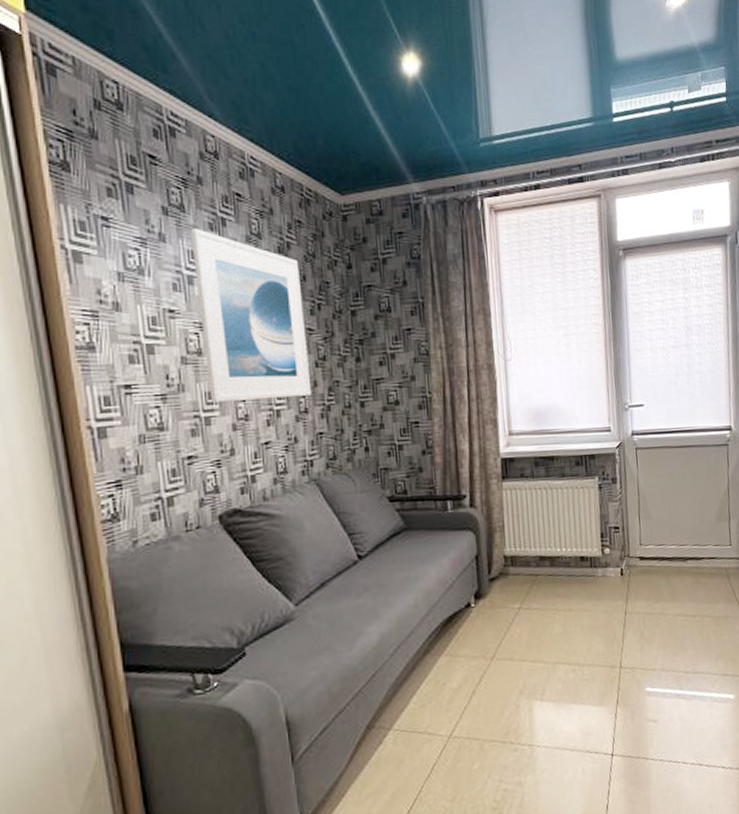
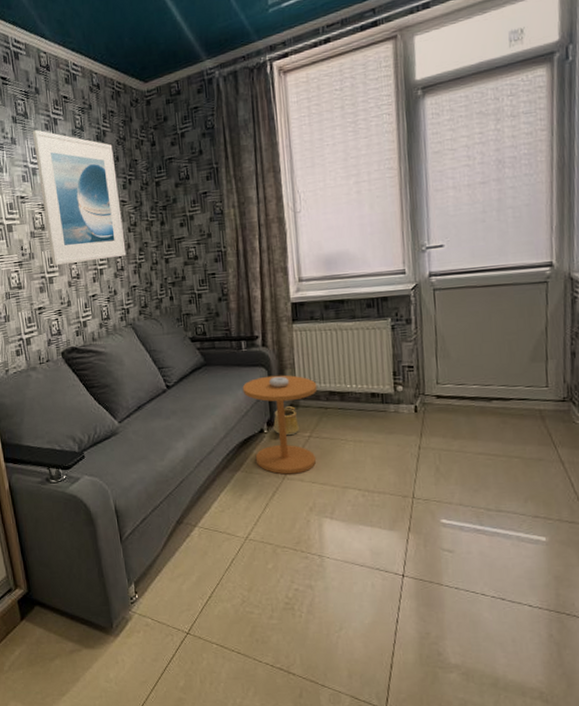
side table: none [447,539,528,655] -> present [242,375,317,475]
watering can: none [481,574,509,609] -> present [273,406,299,436]

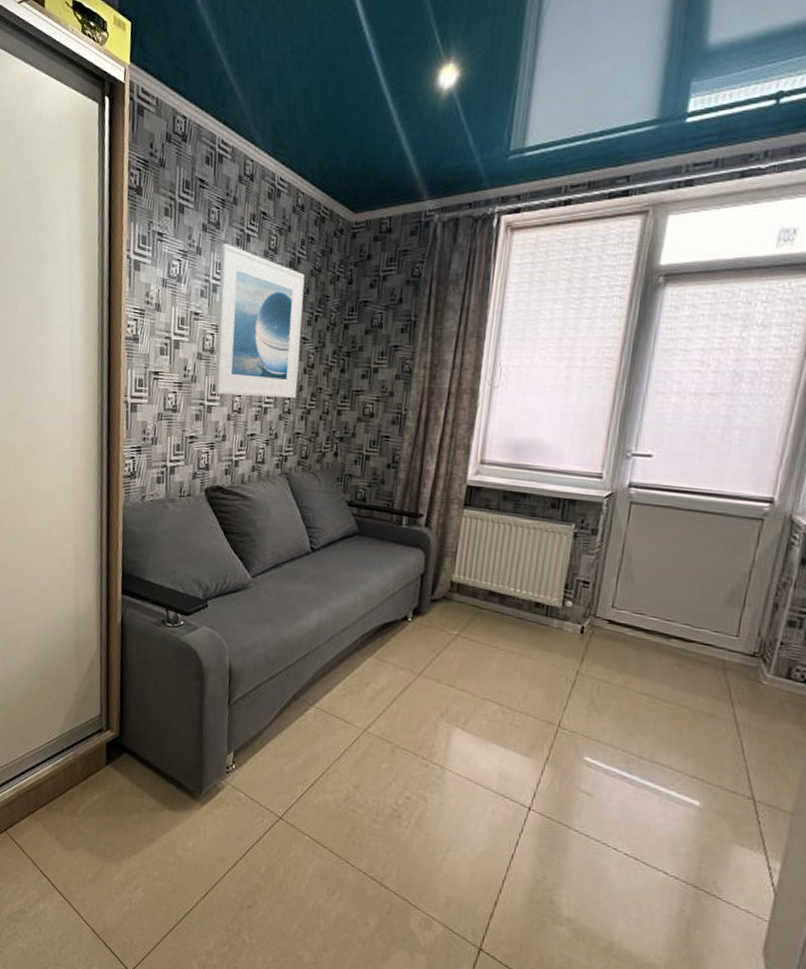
side table: present [242,375,317,475] -> none [392,559,477,673]
watering can: present [273,406,299,436] -> none [419,597,449,630]

